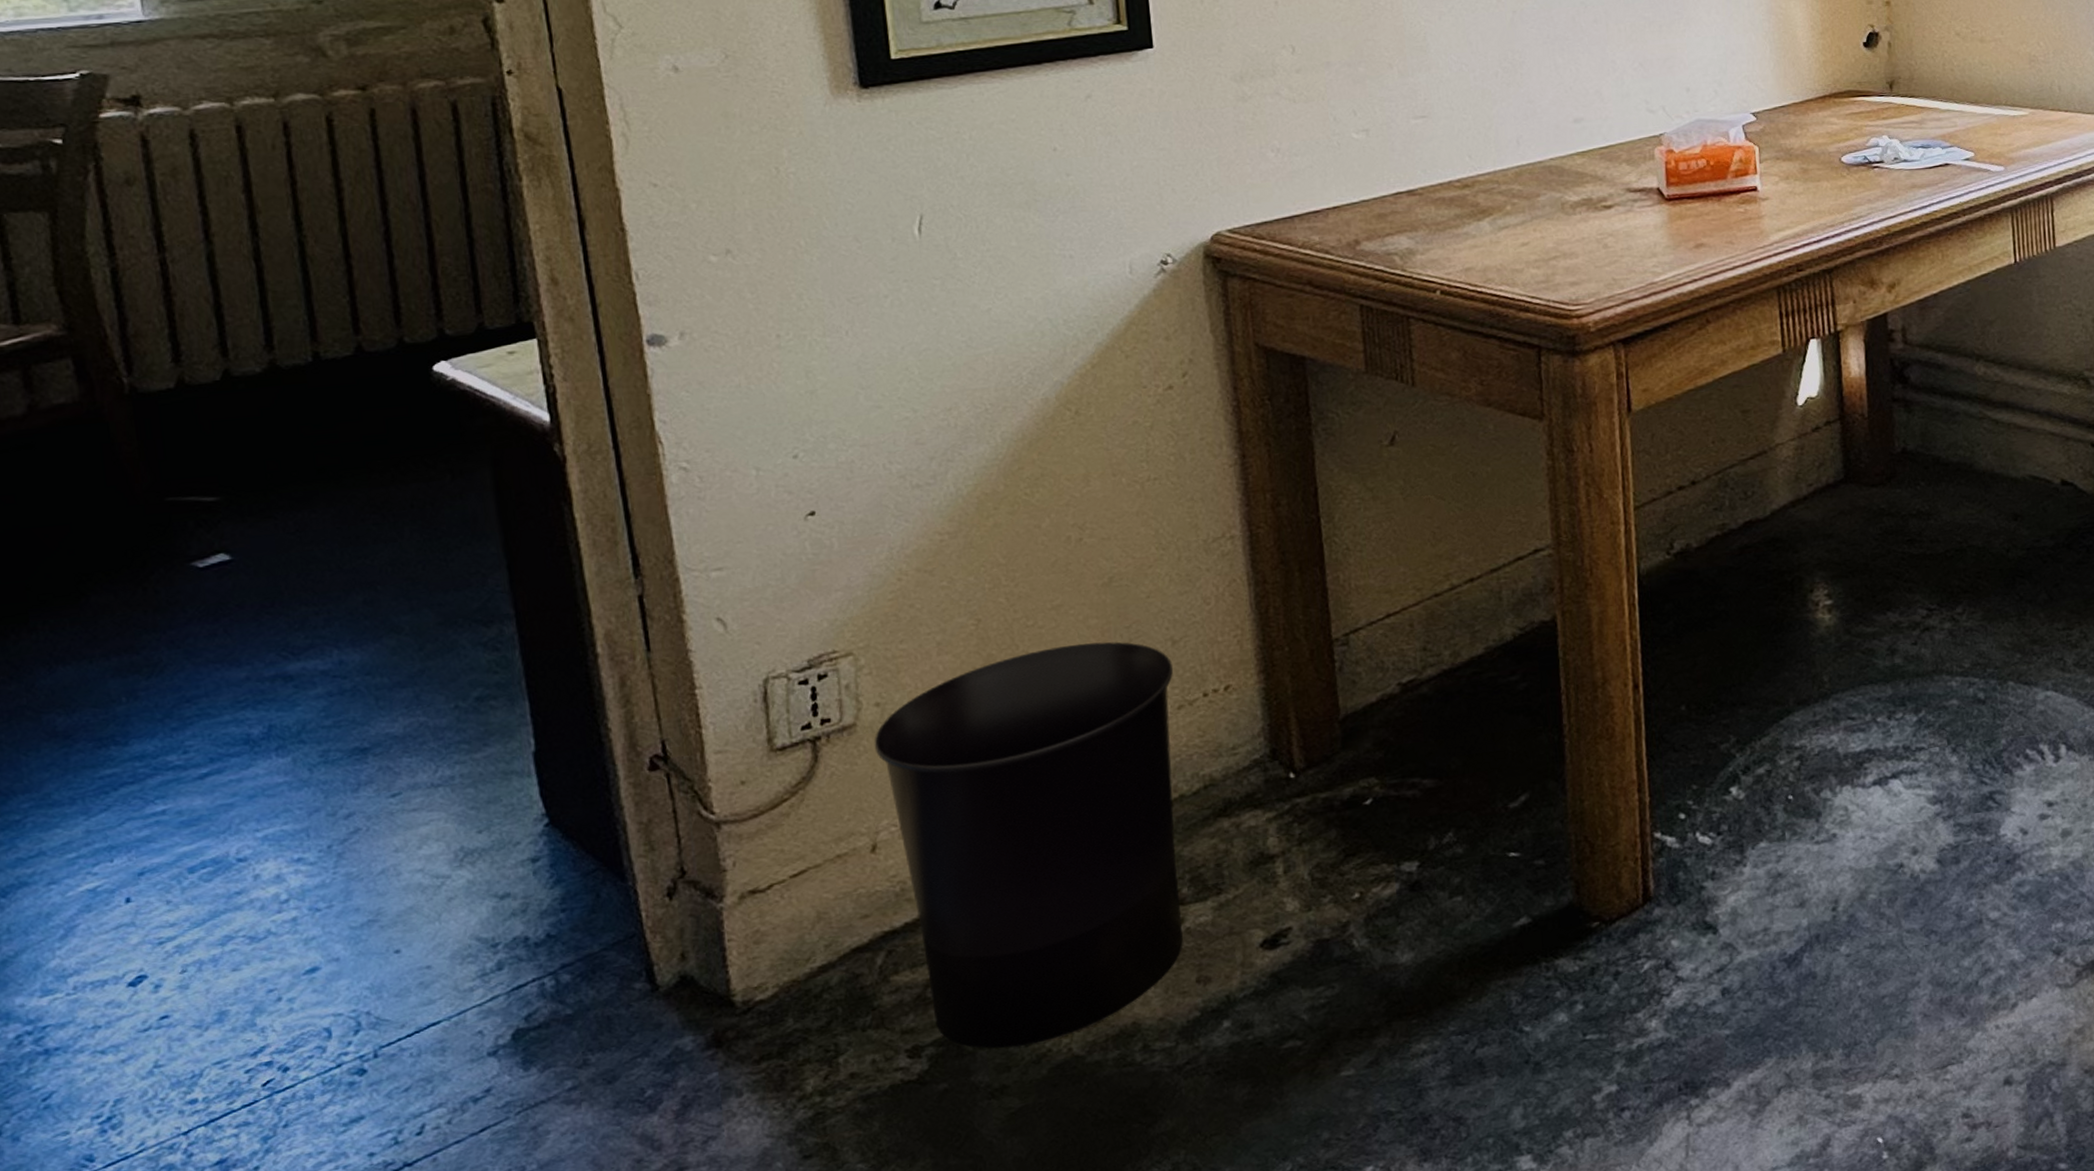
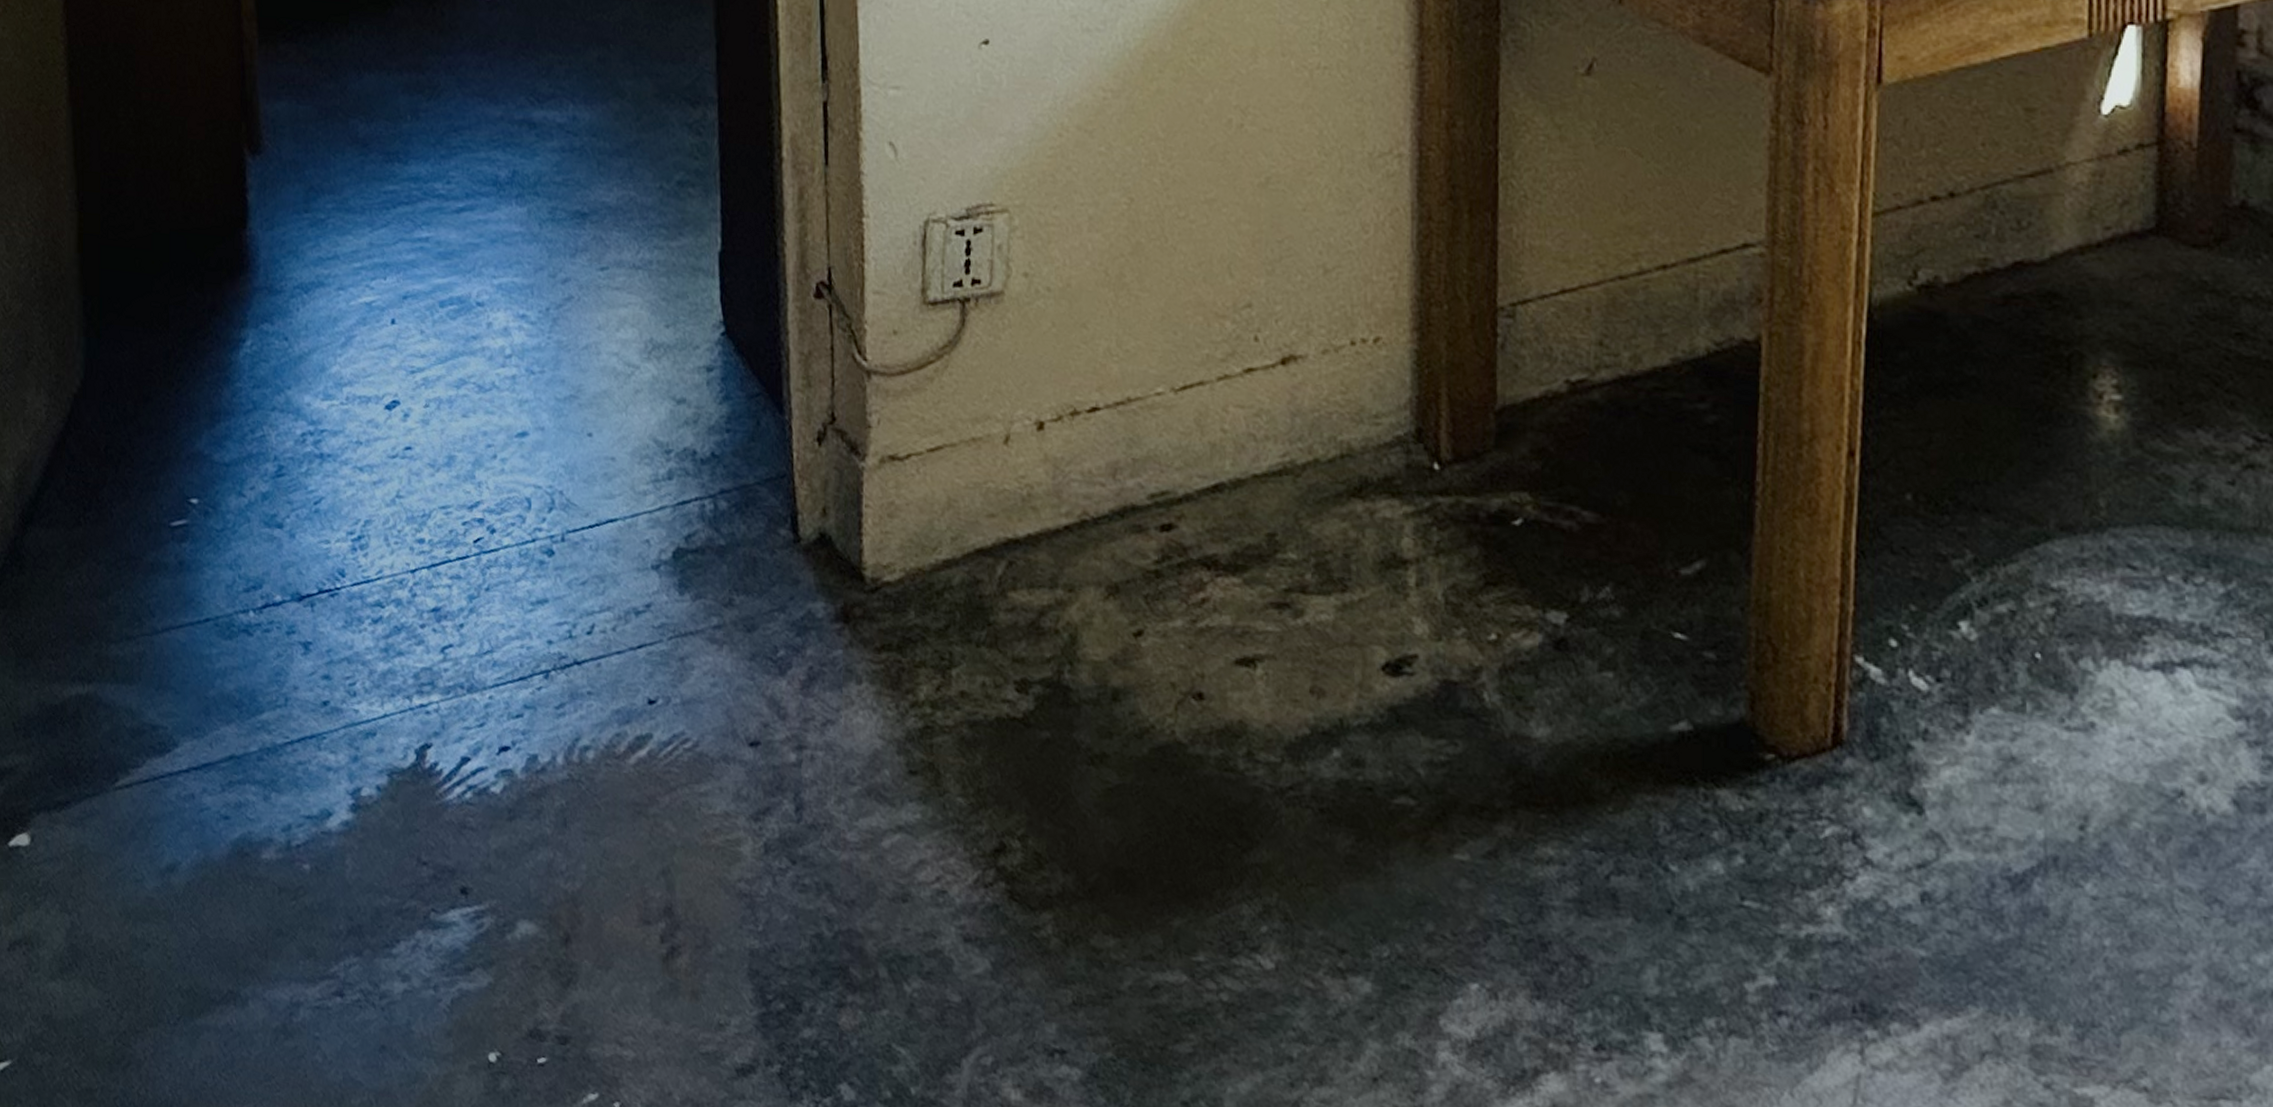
waste bin: present [874,641,1183,1049] -> none [1018,248,1323,715]

